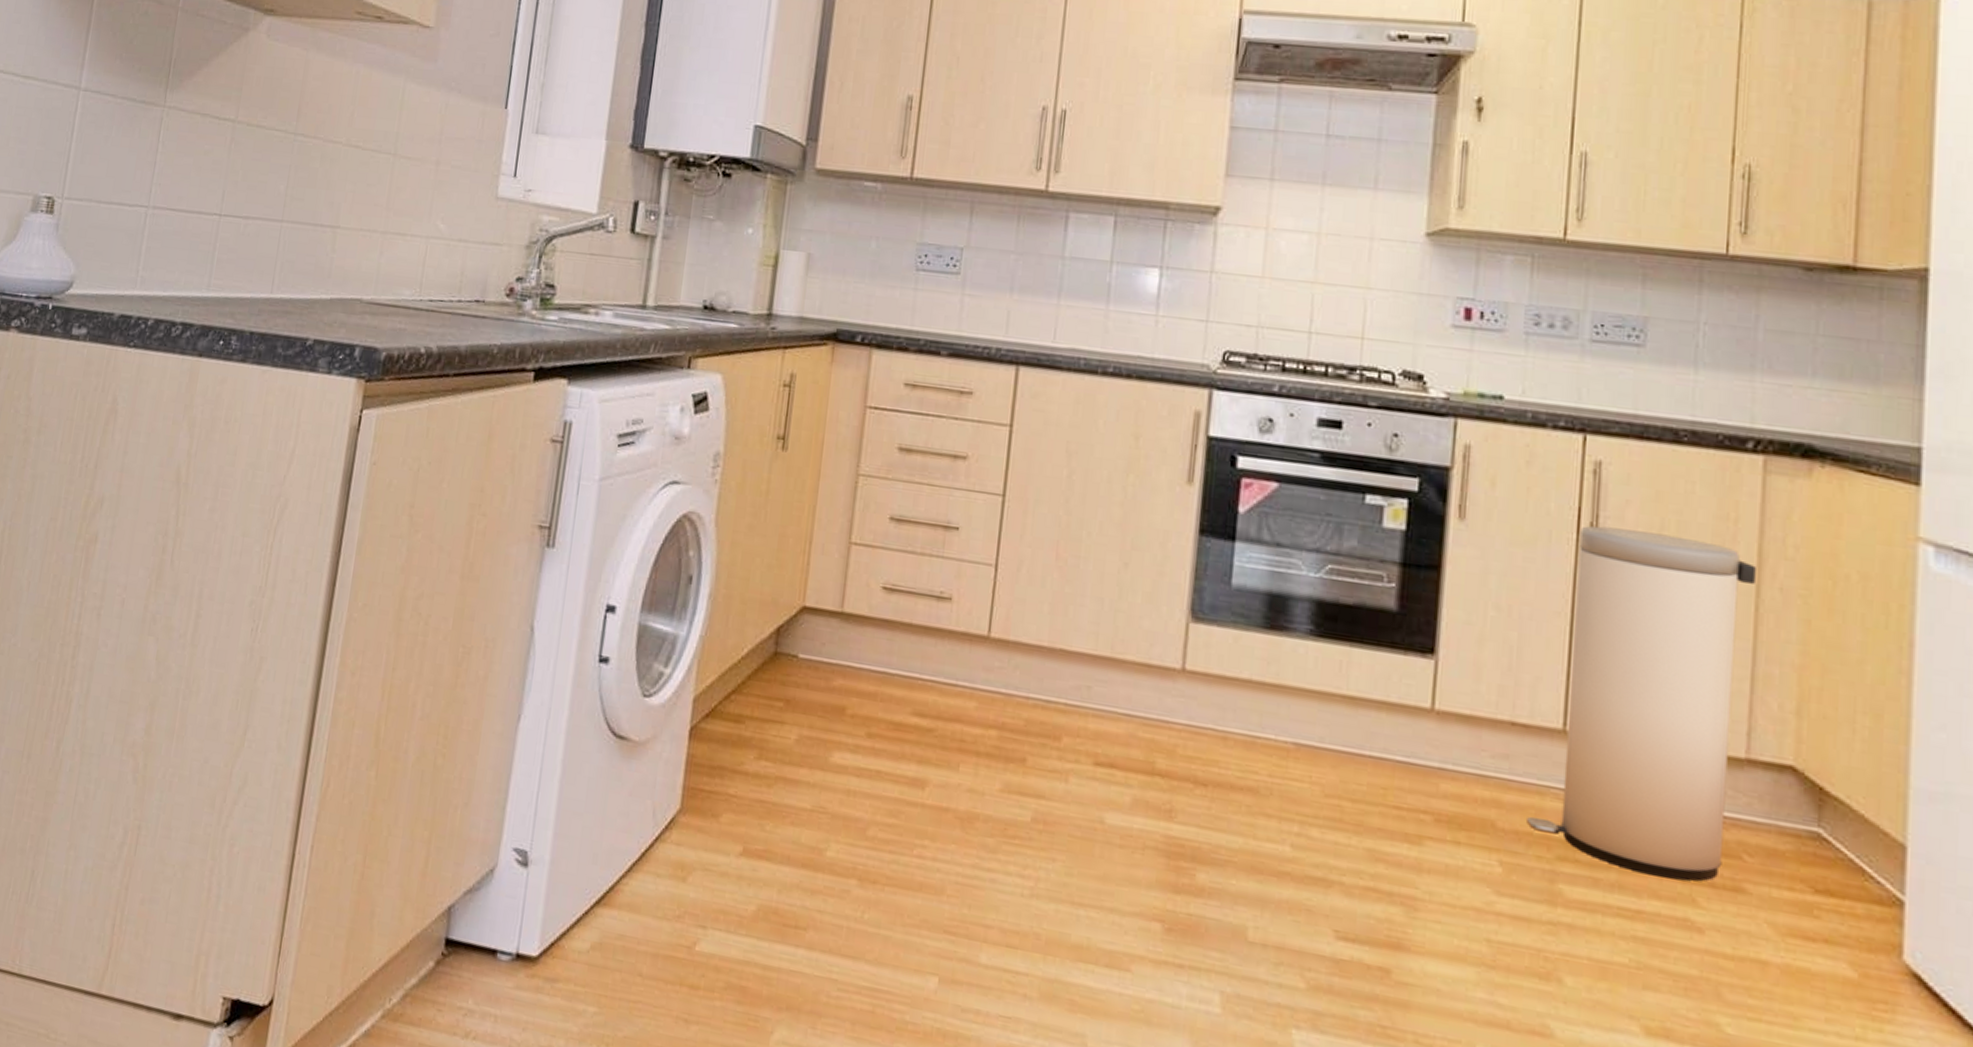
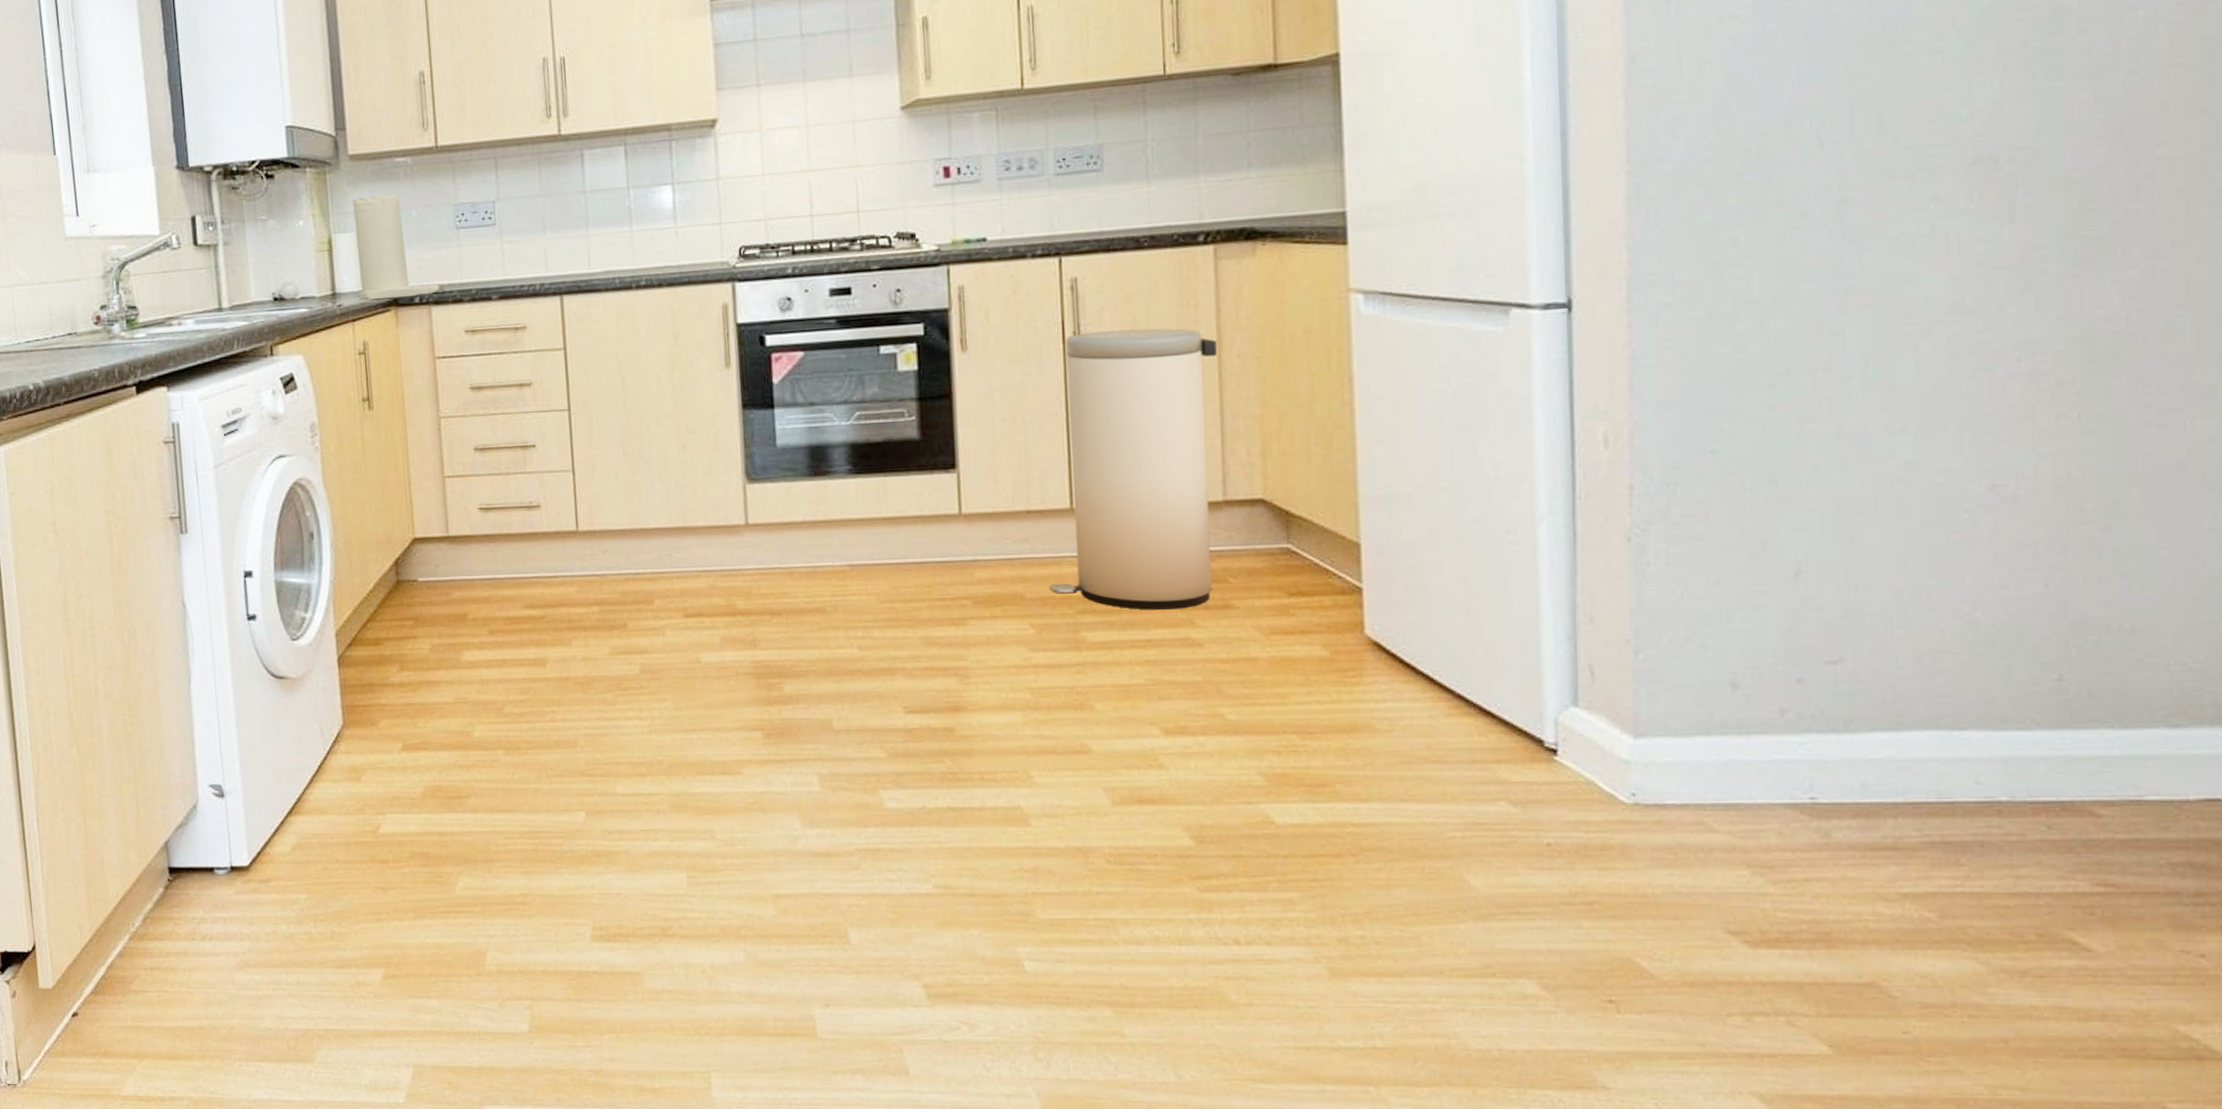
paper towel: none [794,216,891,337] -> present [353,194,444,301]

